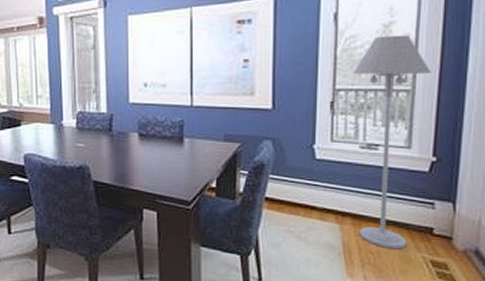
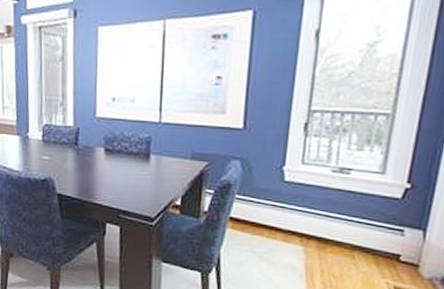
floor lamp: present [352,35,432,250] -> none [323,55,415,274]

